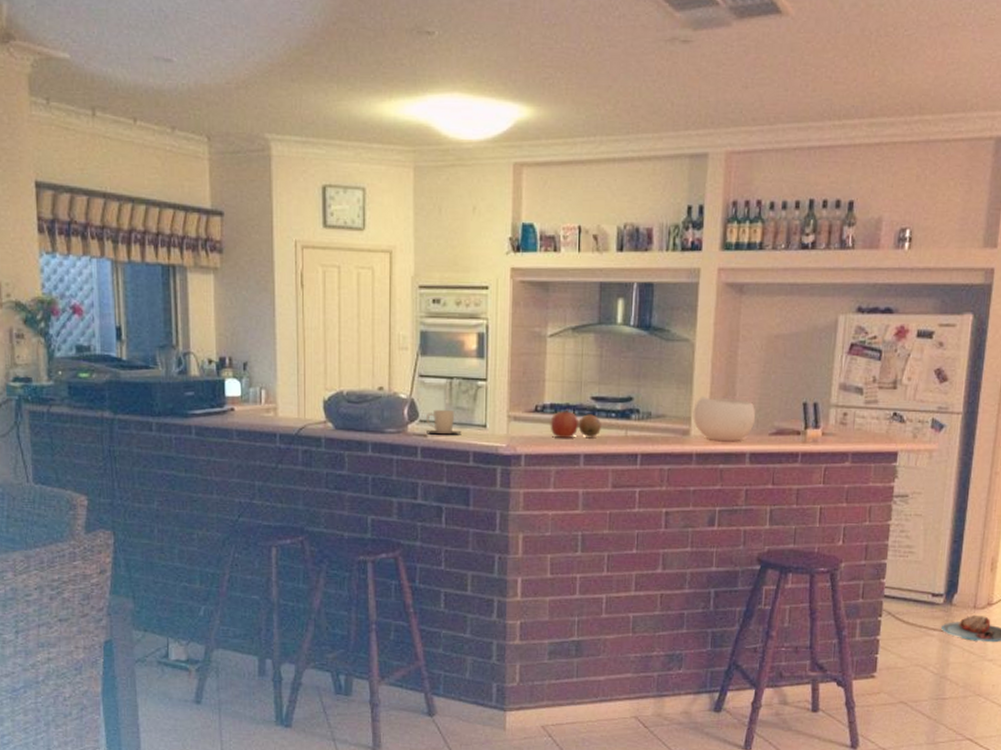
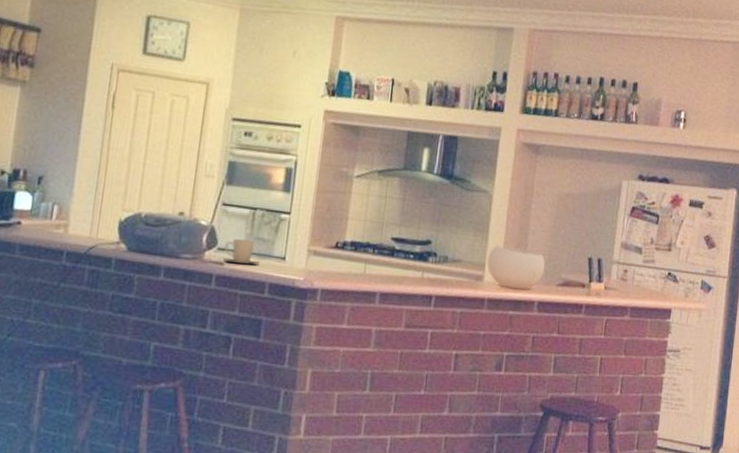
fruit: present [550,408,578,438] -> none [348,247,377,276]
fruit: present [578,414,601,437] -> none [376,254,399,277]

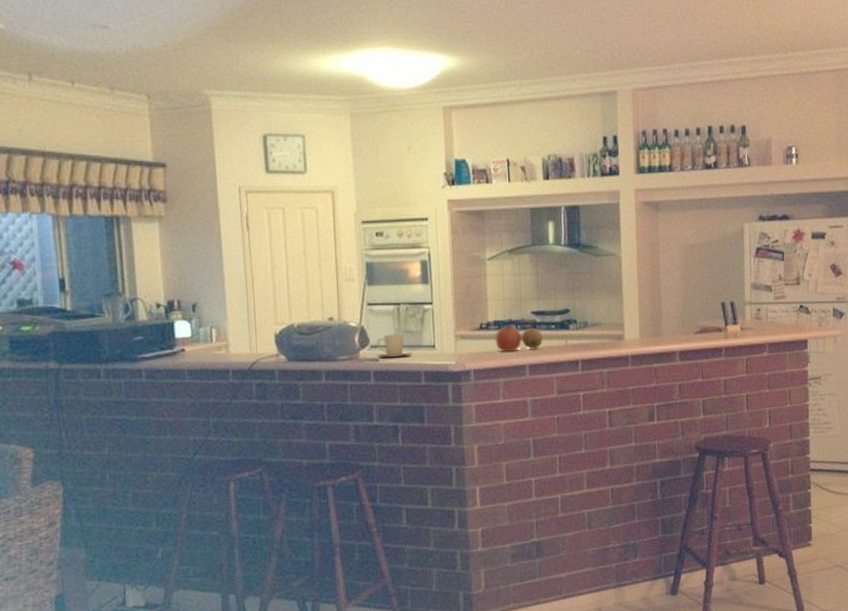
fruit: none [348,247,377,276] -> present [495,324,522,352]
fruit: none [376,254,399,277] -> present [521,327,543,349]
bowl: present [487,245,546,291] -> none [625,303,682,344]

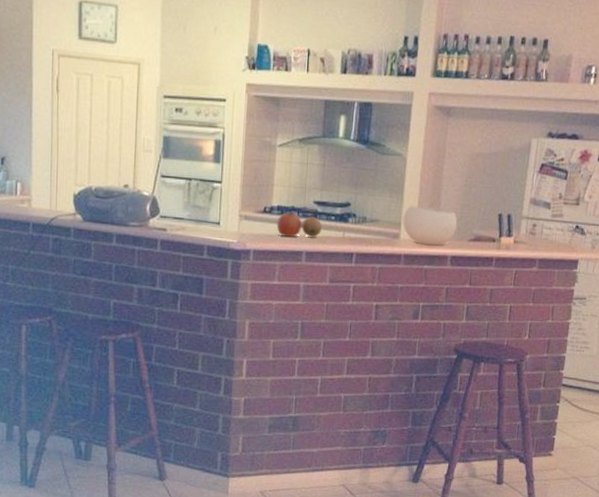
cup: present [376,333,412,358] -> none [165,206,198,230]
bowl: none [625,303,682,344] -> present [402,205,458,246]

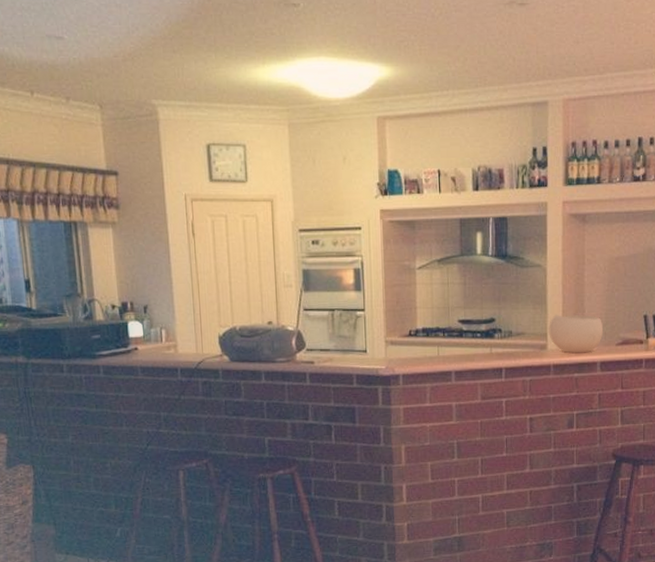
fruit: present [276,210,302,237] -> none [423,331,448,358]
fruit: present [301,216,322,237] -> none [448,335,468,356]

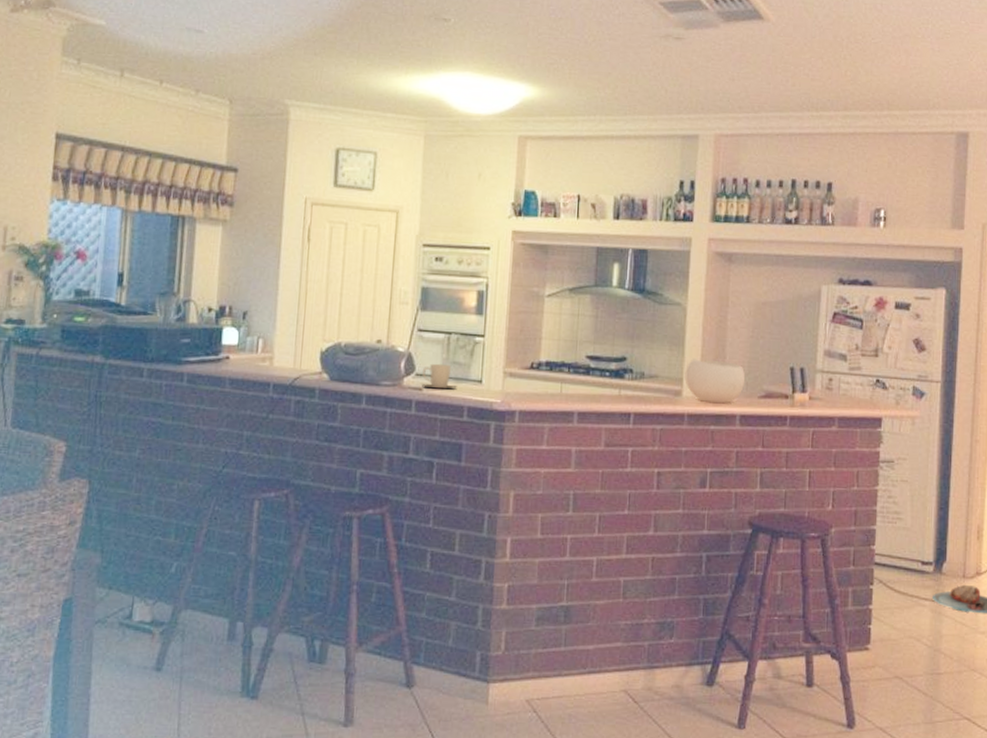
cup: none [311,338,345,361] -> present [422,363,457,389]

